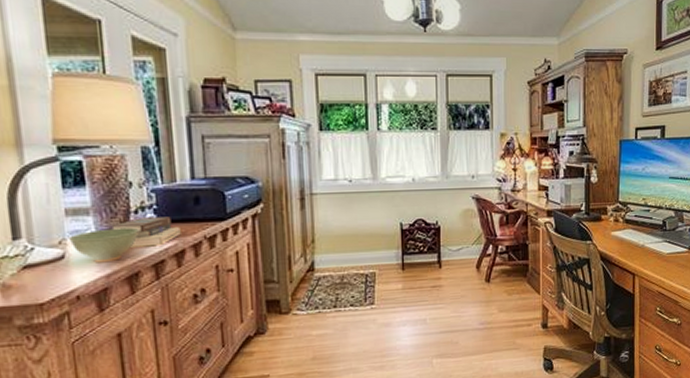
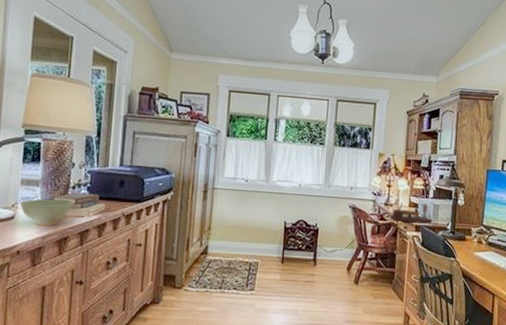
desk organizer: none [517,185,565,209] -> present [389,203,432,224]

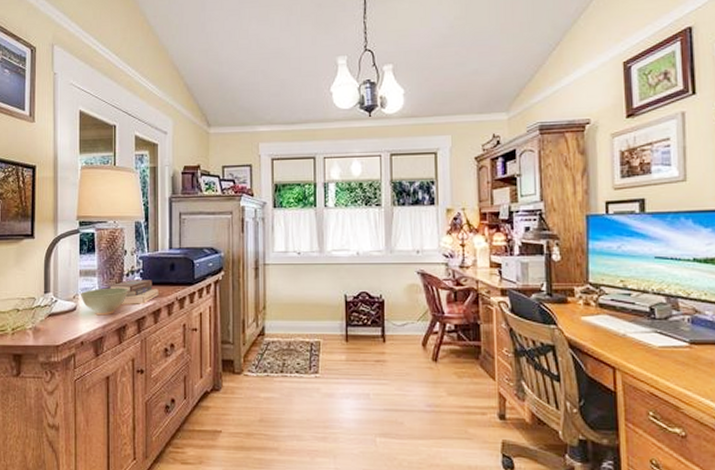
desk organizer: present [389,203,432,224] -> none [466,262,521,286]

